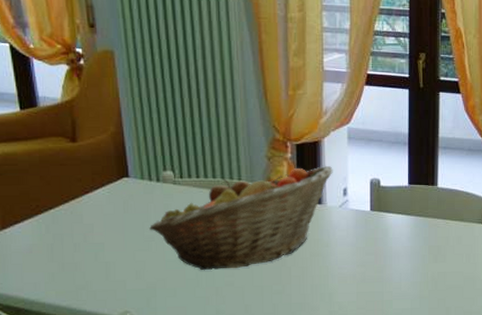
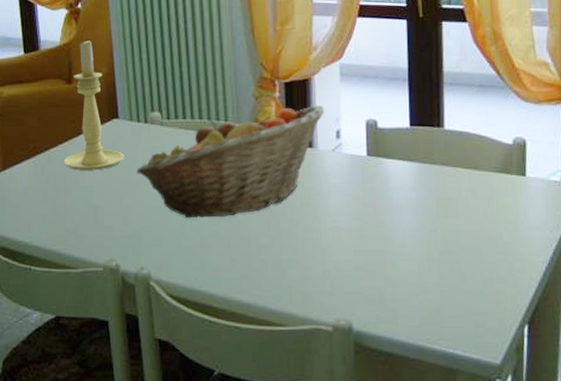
candle holder: none [70,97,136,228] -> present [63,39,124,171]

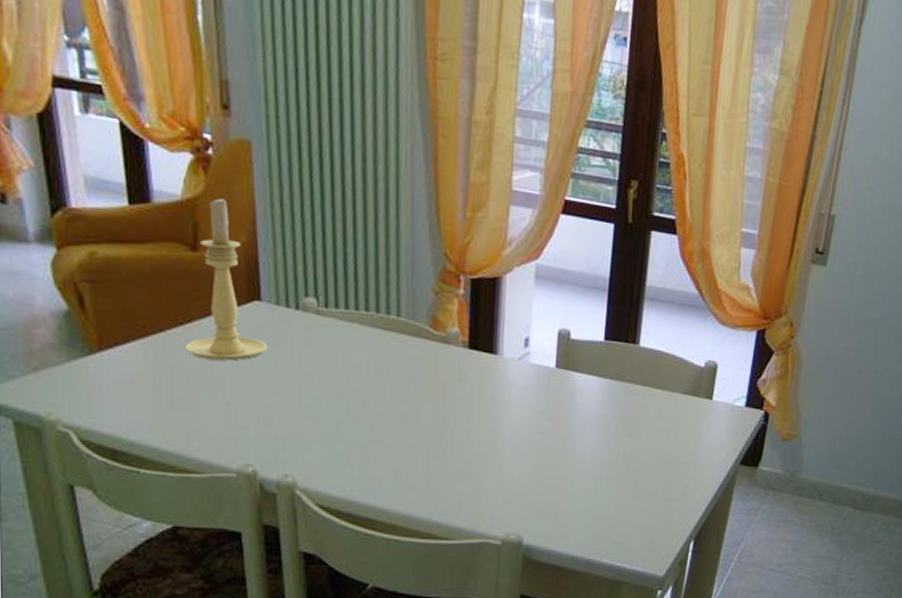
fruit basket: present [136,106,325,219] -> none [283,308,514,424]

